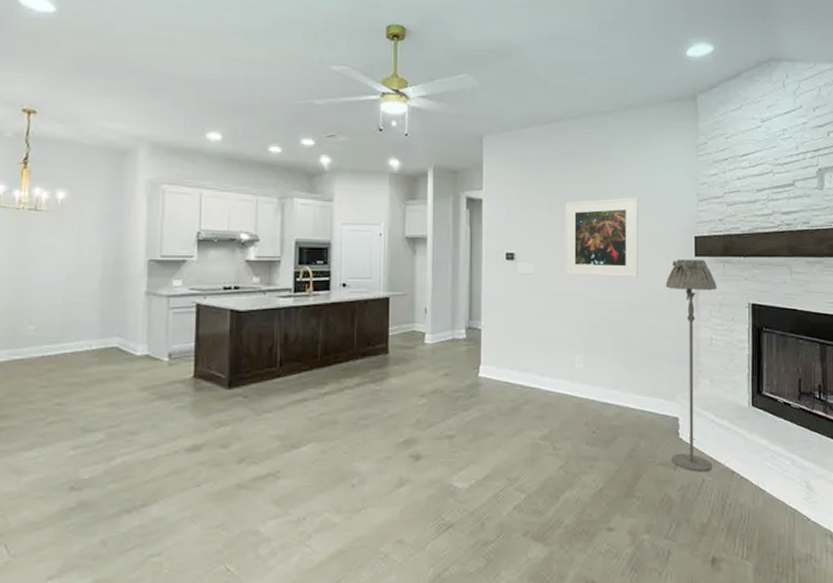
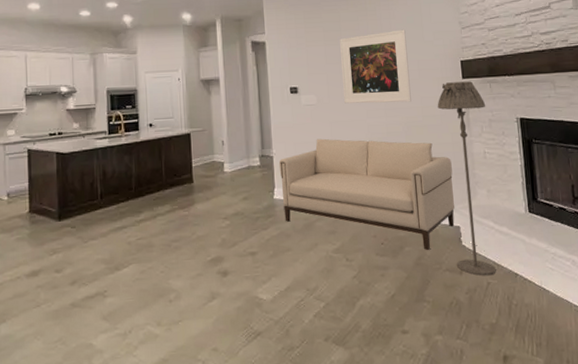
sofa: none [487,312,675,443] -> present [278,138,455,251]

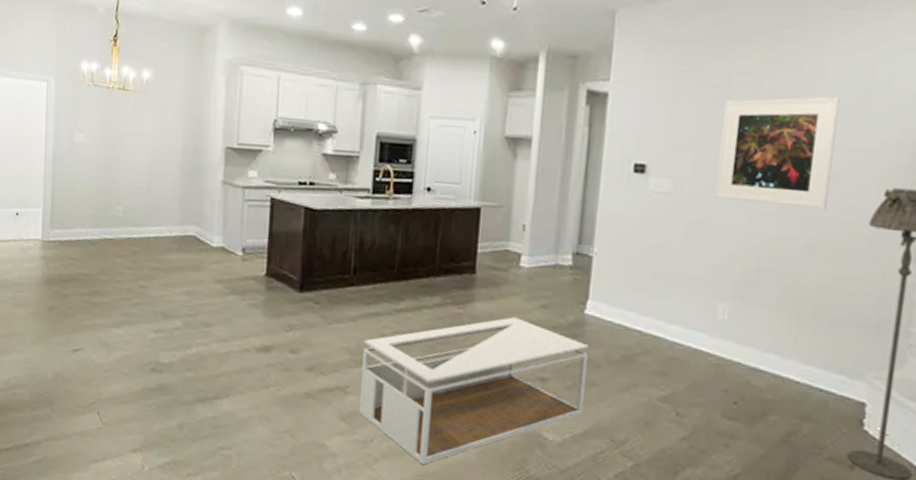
coffee table: none [115,210,284,342] -> present [359,317,588,465]
sofa: present [278,138,455,251] -> none [595,242,874,427]

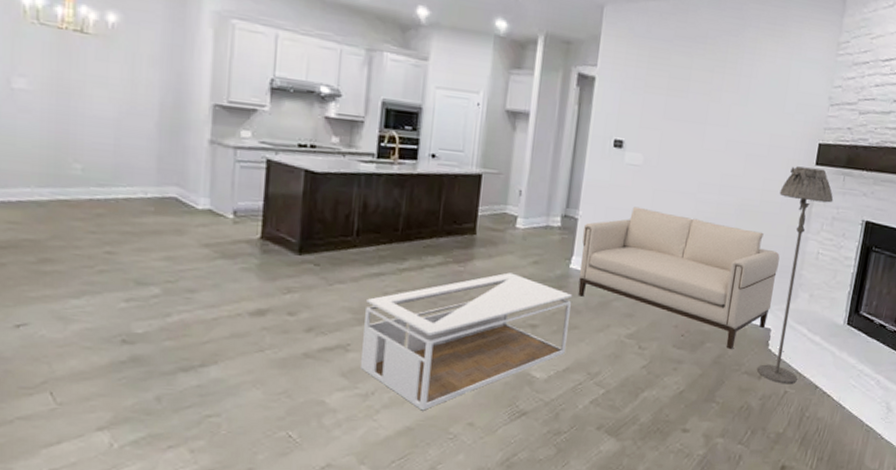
sofa: none [595,242,874,427] -> present [577,206,780,350]
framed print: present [715,96,840,210] -> none [675,90,766,182]

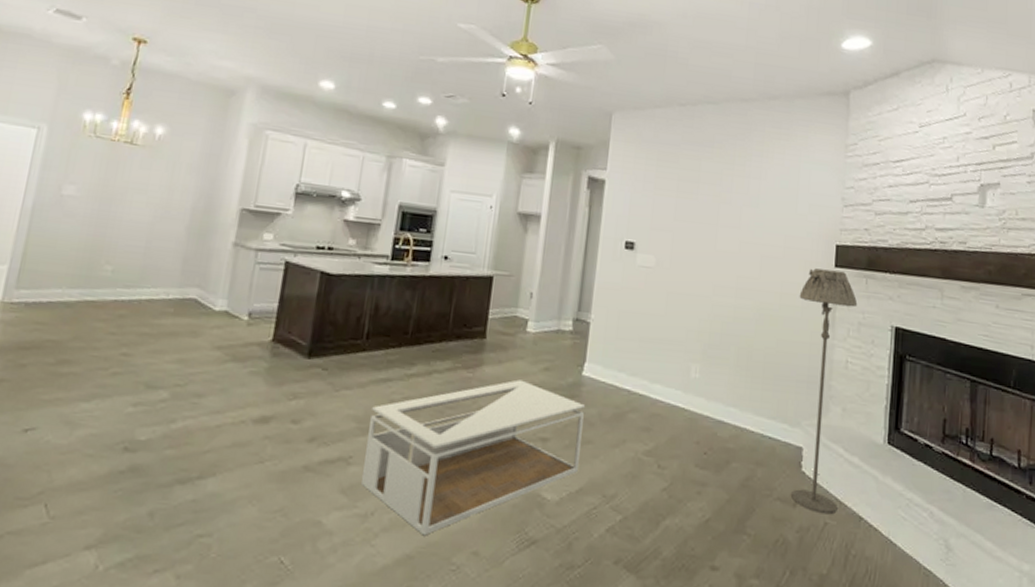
sofa: present [577,206,780,350] -> none [591,310,805,472]

